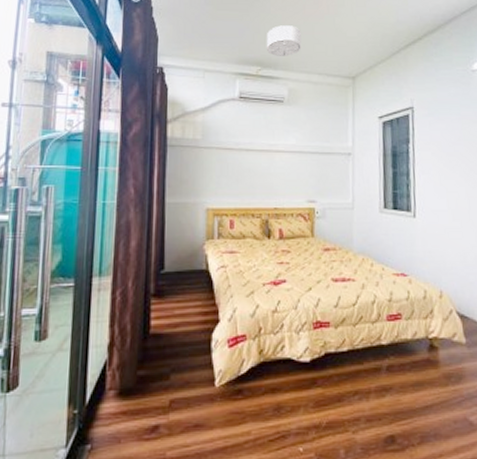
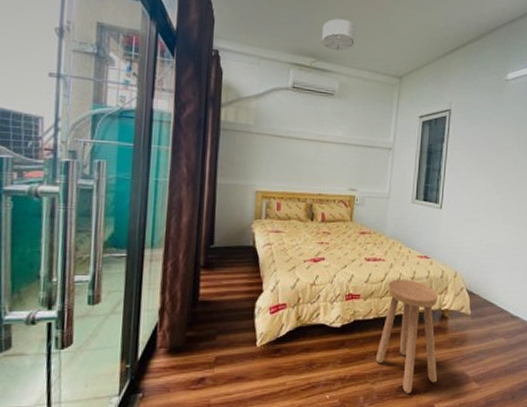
stool: none [354,302,433,445] -> present [375,279,438,393]

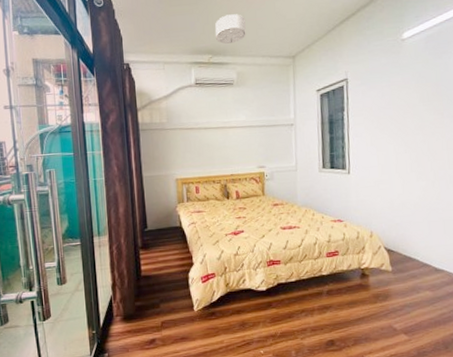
stool: present [375,279,438,393] -> none [302,243,364,347]

